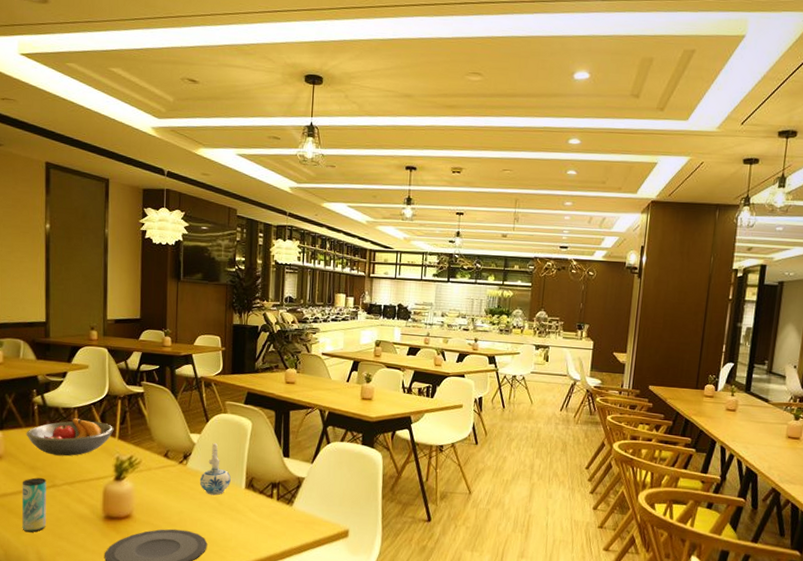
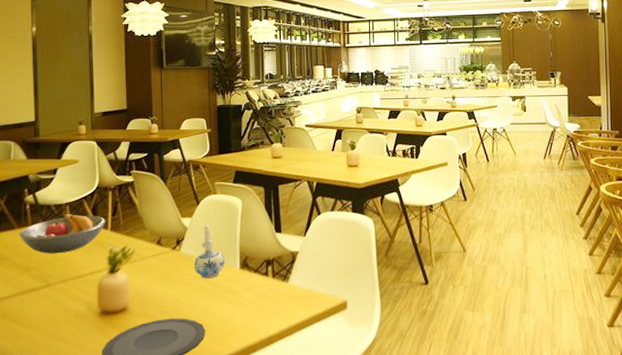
beverage can: present [22,477,47,532] -> none [16,278,42,336]

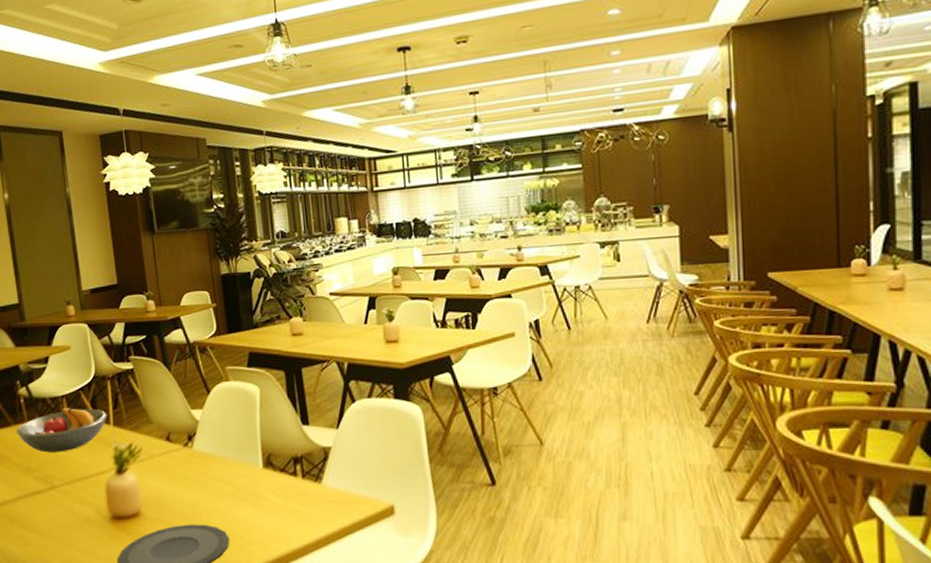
ceramic pitcher: present [194,225,225,279] -> none [209,418,245,480]

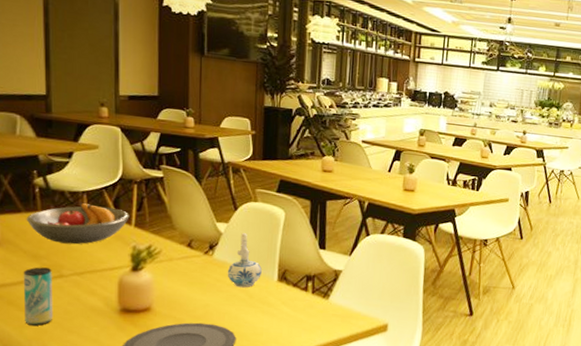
beverage can: none [19,480,52,542] -> present [23,267,53,326]
ceramic pitcher: none [209,418,245,480] -> present [227,233,262,288]

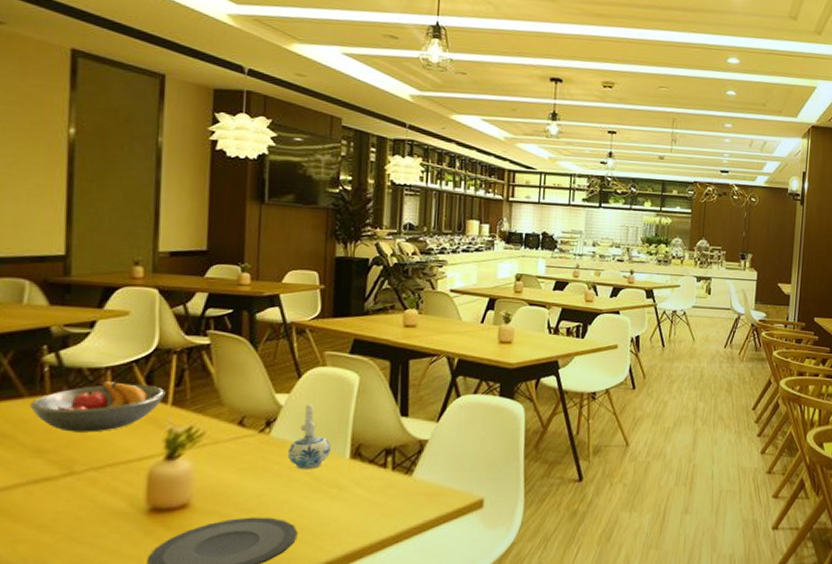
beverage can: present [23,267,53,326] -> none [19,464,60,539]

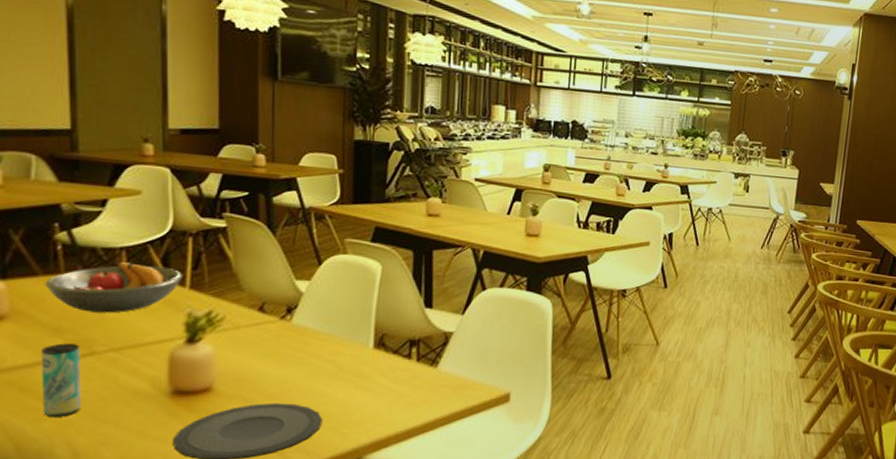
beverage can: none [19,464,60,539] -> present [40,343,82,417]
ceramic pitcher: present [287,404,331,470] -> none [310,292,354,358]

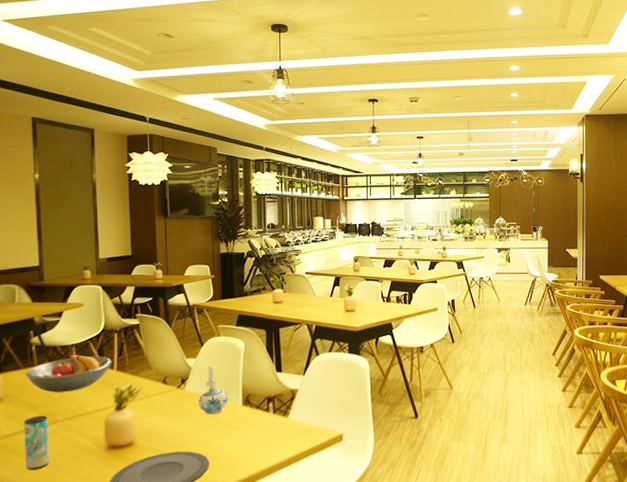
ceramic pitcher: none [310,292,354,358] -> present [198,365,228,415]

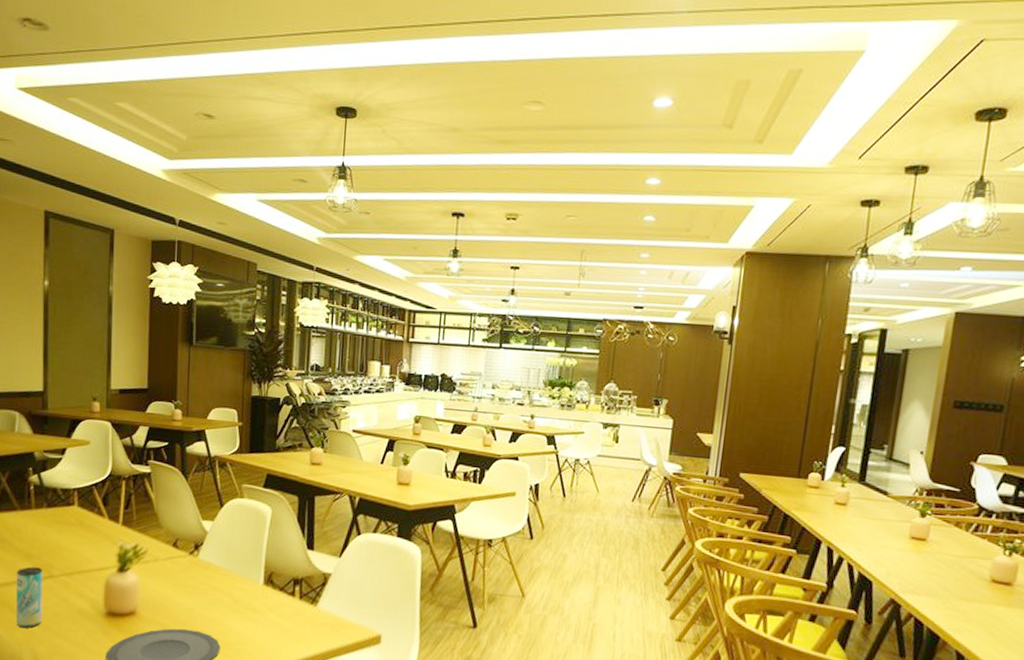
fruit bowl: present [25,354,112,392] -> none [21,499,118,544]
ceramic pitcher: present [198,365,228,415] -> none [212,532,247,592]

